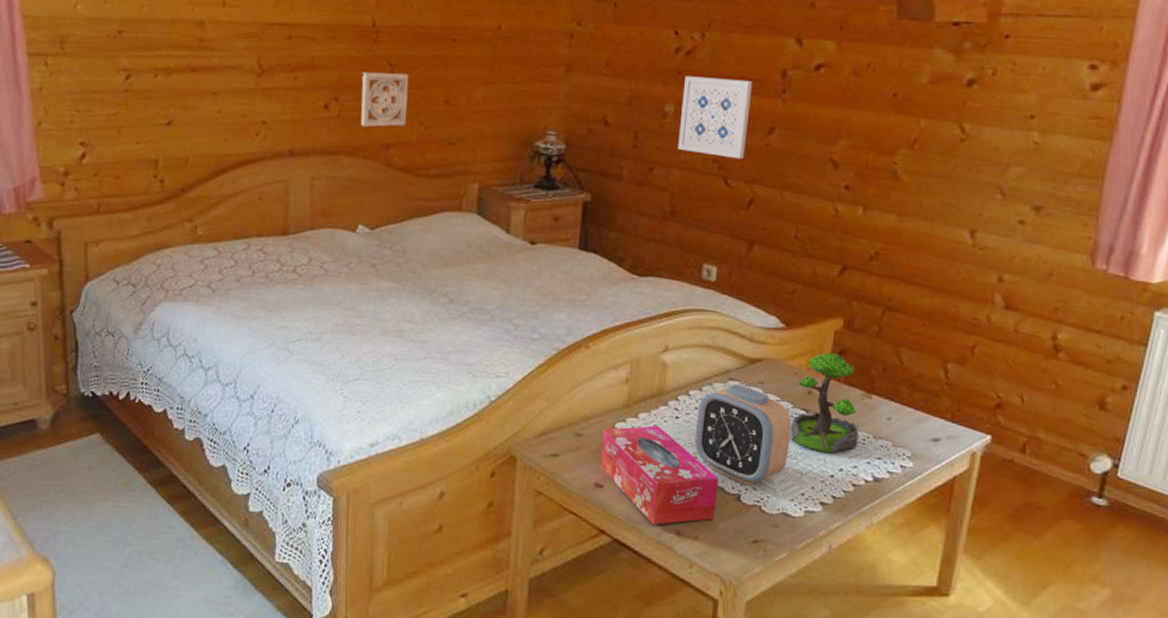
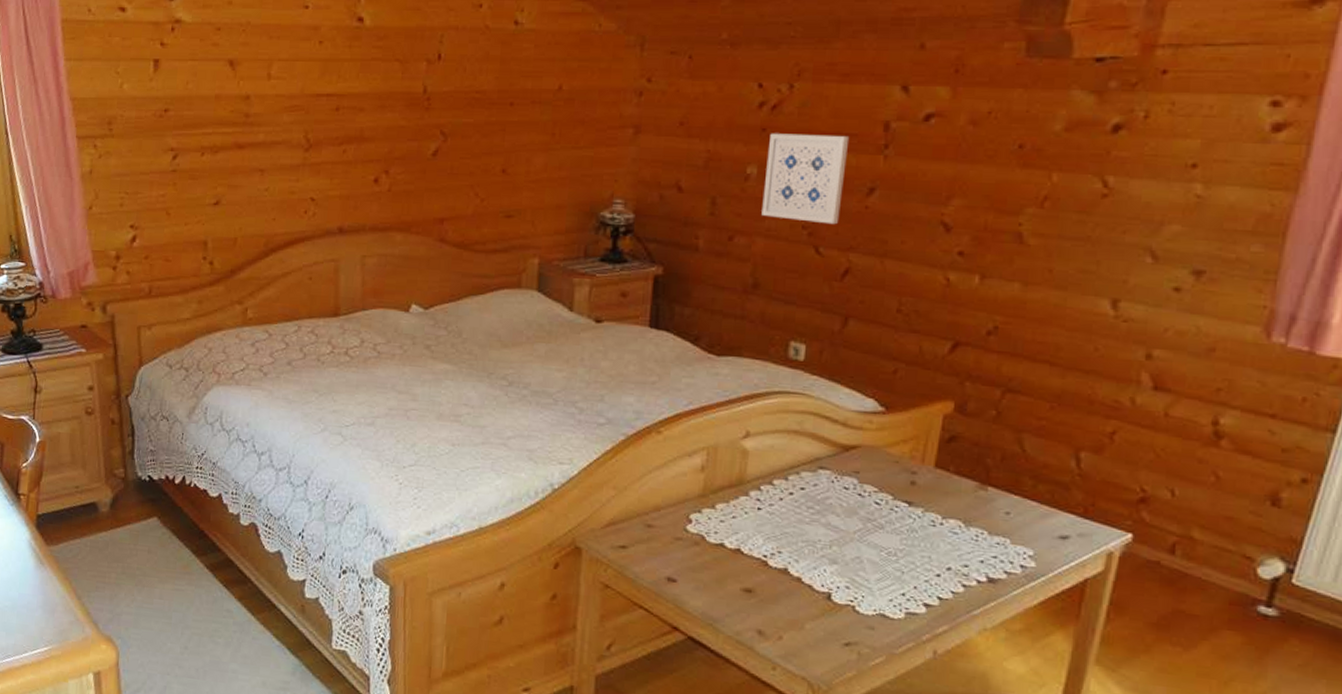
wall ornament: present [360,71,409,128] -> none [412,142,463,201]
tissue box: present [599,425,719,525] -> none [672,516,807,623]
alarm clock: present [694,384,792,486] -> none [779,473,892,584]
plant: present [790,353,859,453] -> none [890,439,971,550]

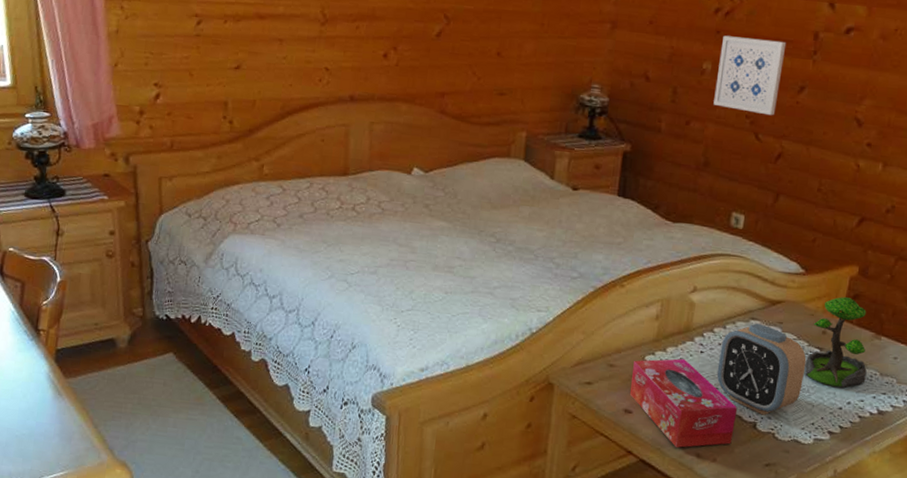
tissue box: none [672,516,807,623] -> present [629,358,738,448]
alarm clock: none [779,473,892,584] -> present [716,323,807,416]
plant: none [890,439,971,550] -> present [805,297,867,388]

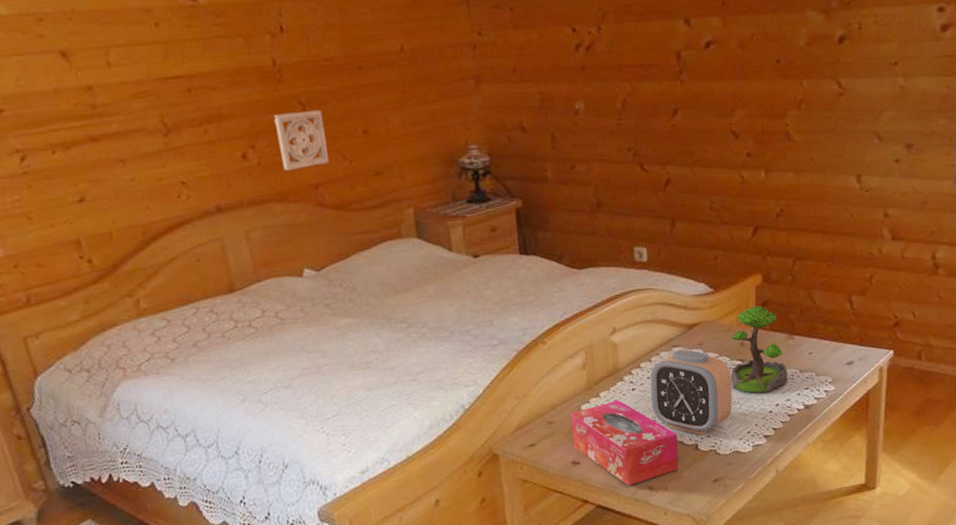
wall ornament: none [417,23,464,77] -> present [273,109,330,171]
wall art: present [713,35,787,116] -> none [589,66,655,145]

